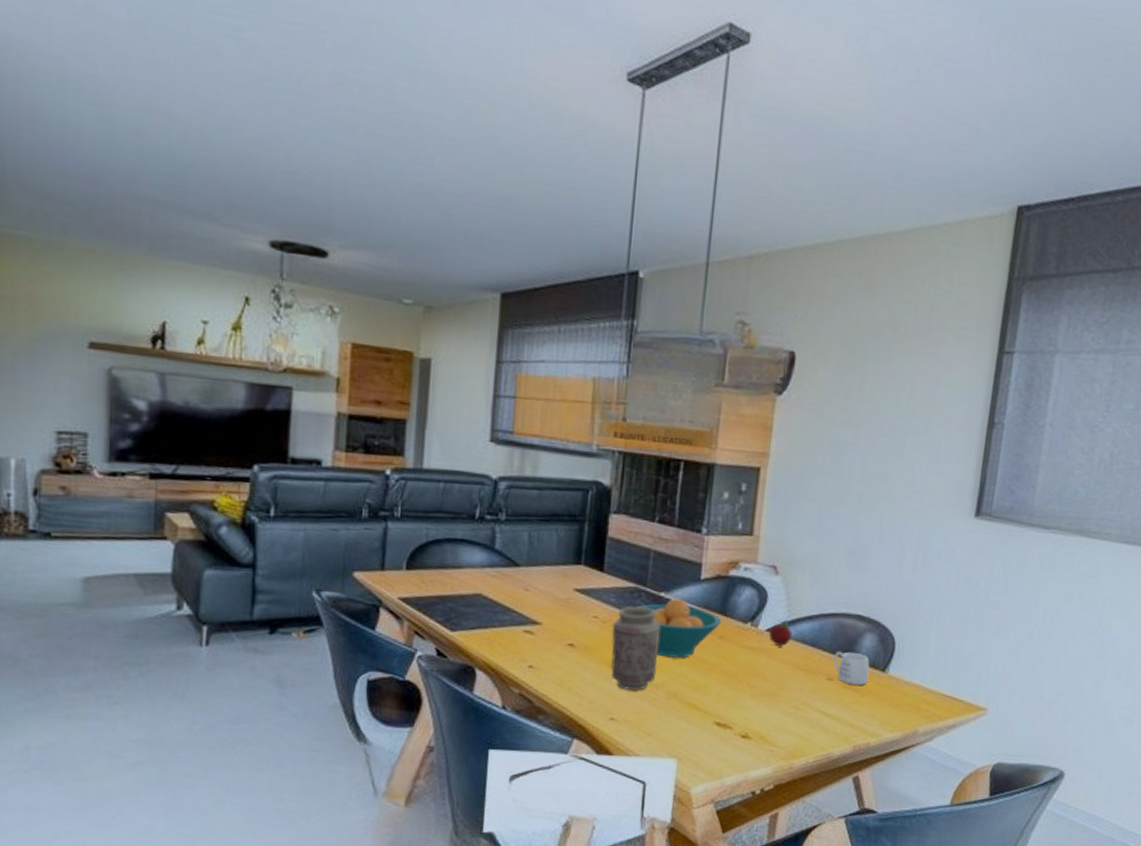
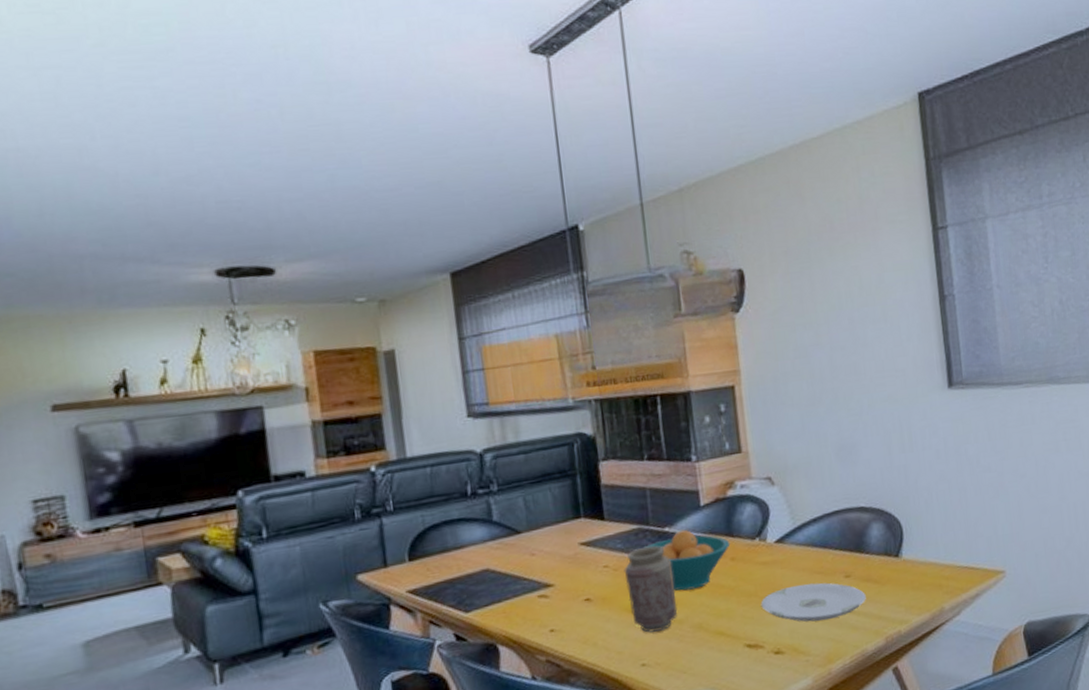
plate: none [738,676,844,716] -> present [761,582,866,622]
fruit: present [768,619,793,646] -> none [778,527,802,555]
mug: present [833,651,870,685] -> none [846,544,885,577]

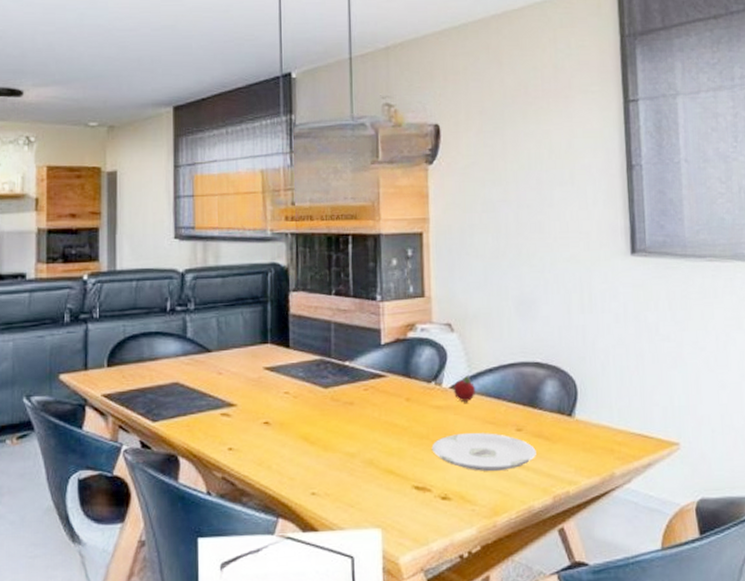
vase: present [624,546,678,633] -> none [303,377,351,462]
fruit bowl: present [645,529,731,591] -> none [325,365,407,425]
fruit: none [778,527,802,555] -> present [453,374,476,402]

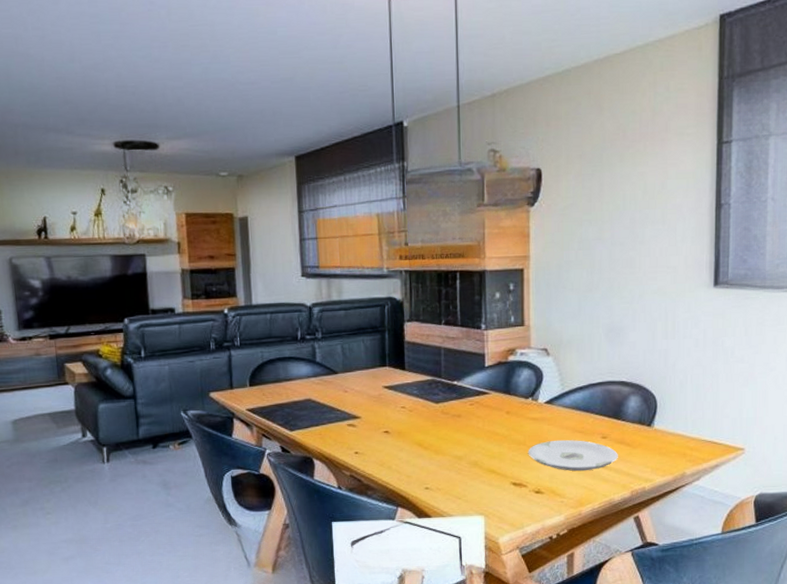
fruit: present [453,374,476,402] -> none [547,392,568,414]

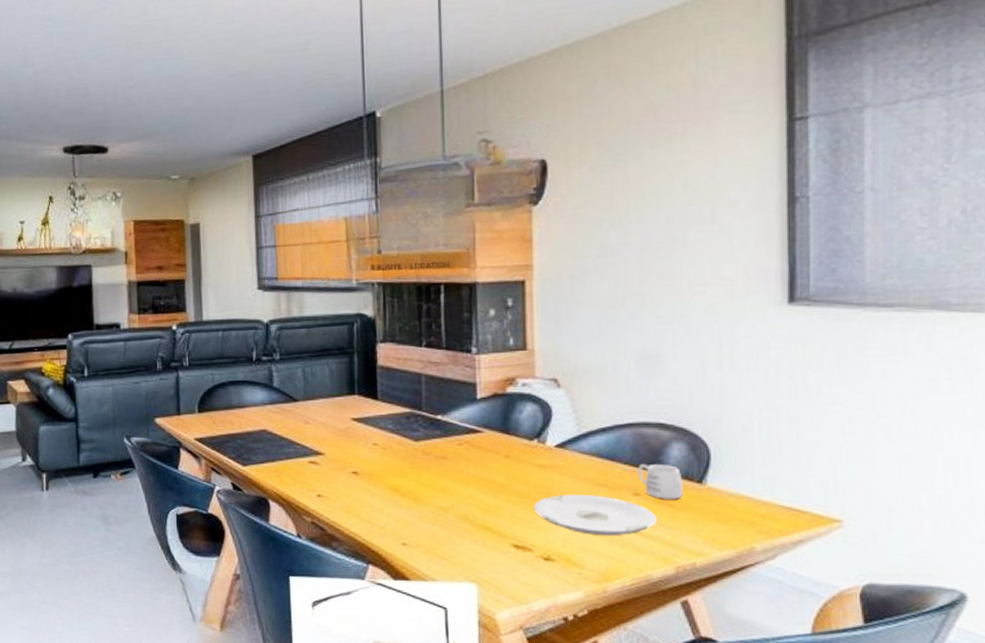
mug: none [606,413,637,440] -> present [638,463,683,500]

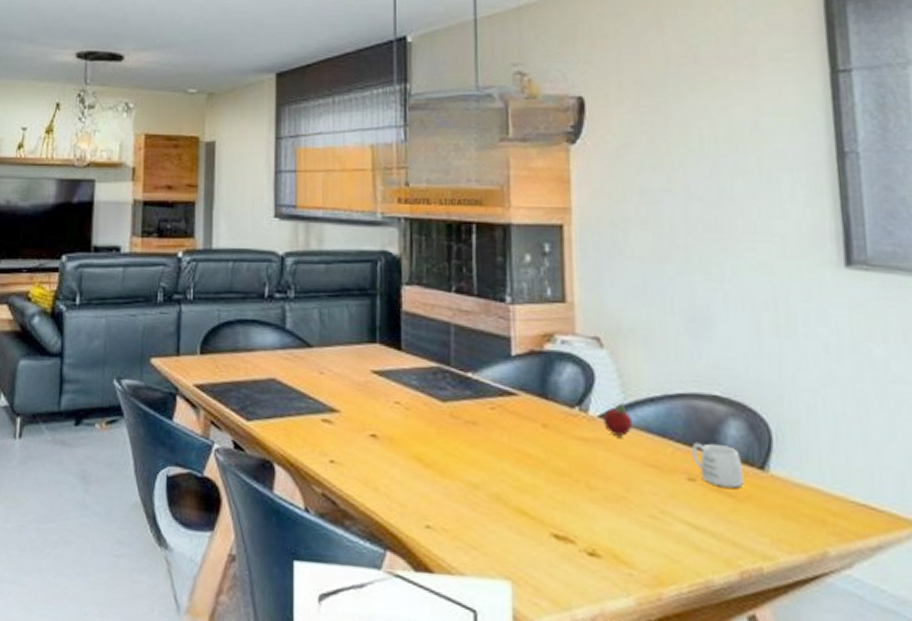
plate: present [533,494,657,535] -> none [575,475,716,529]
fruit: none [558,433,586,461] -> present [602,402,633,436]

